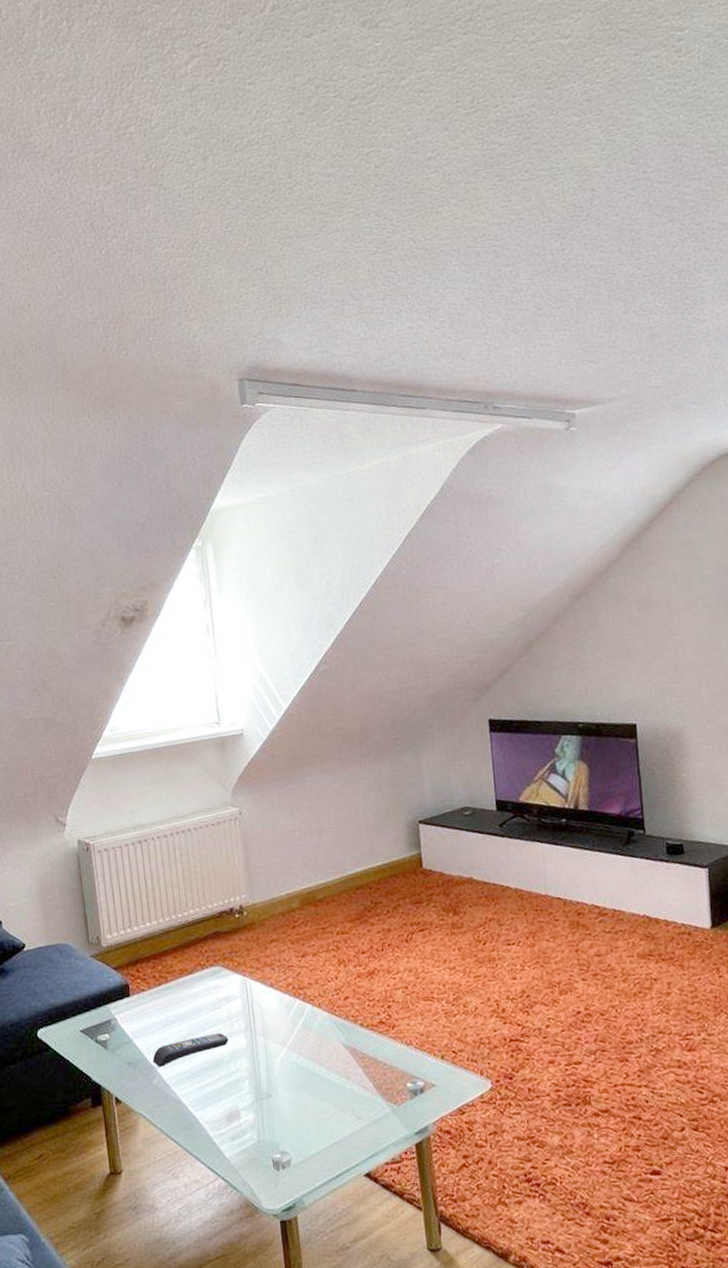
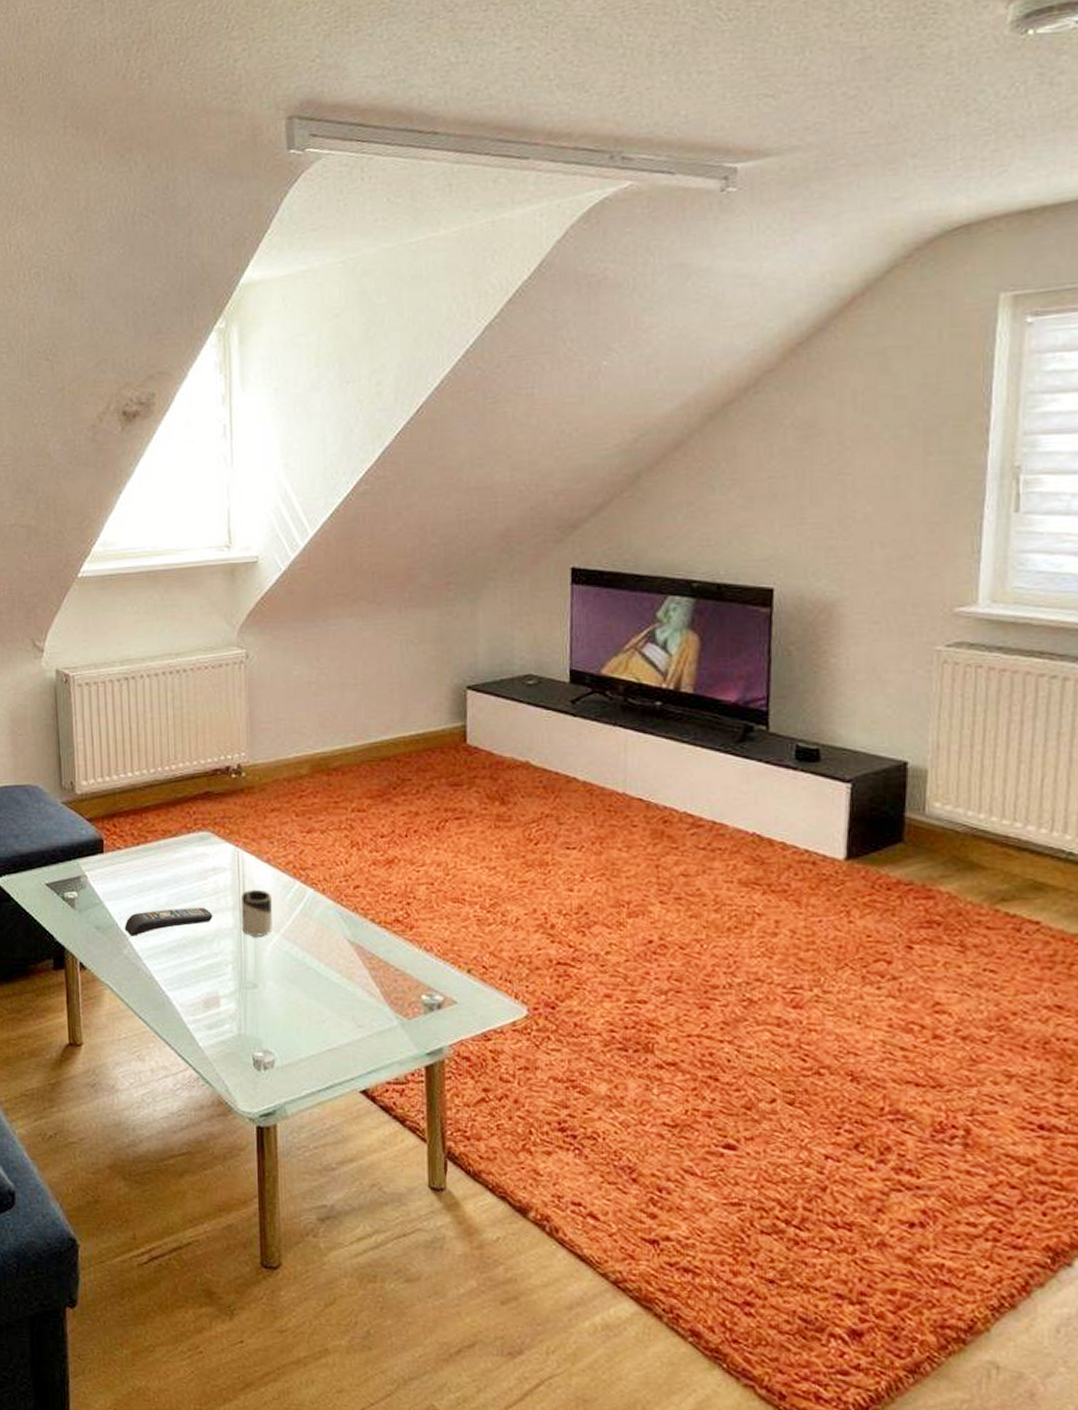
cup: none [251,1011,280,1053] -> present [240,890,272,936]

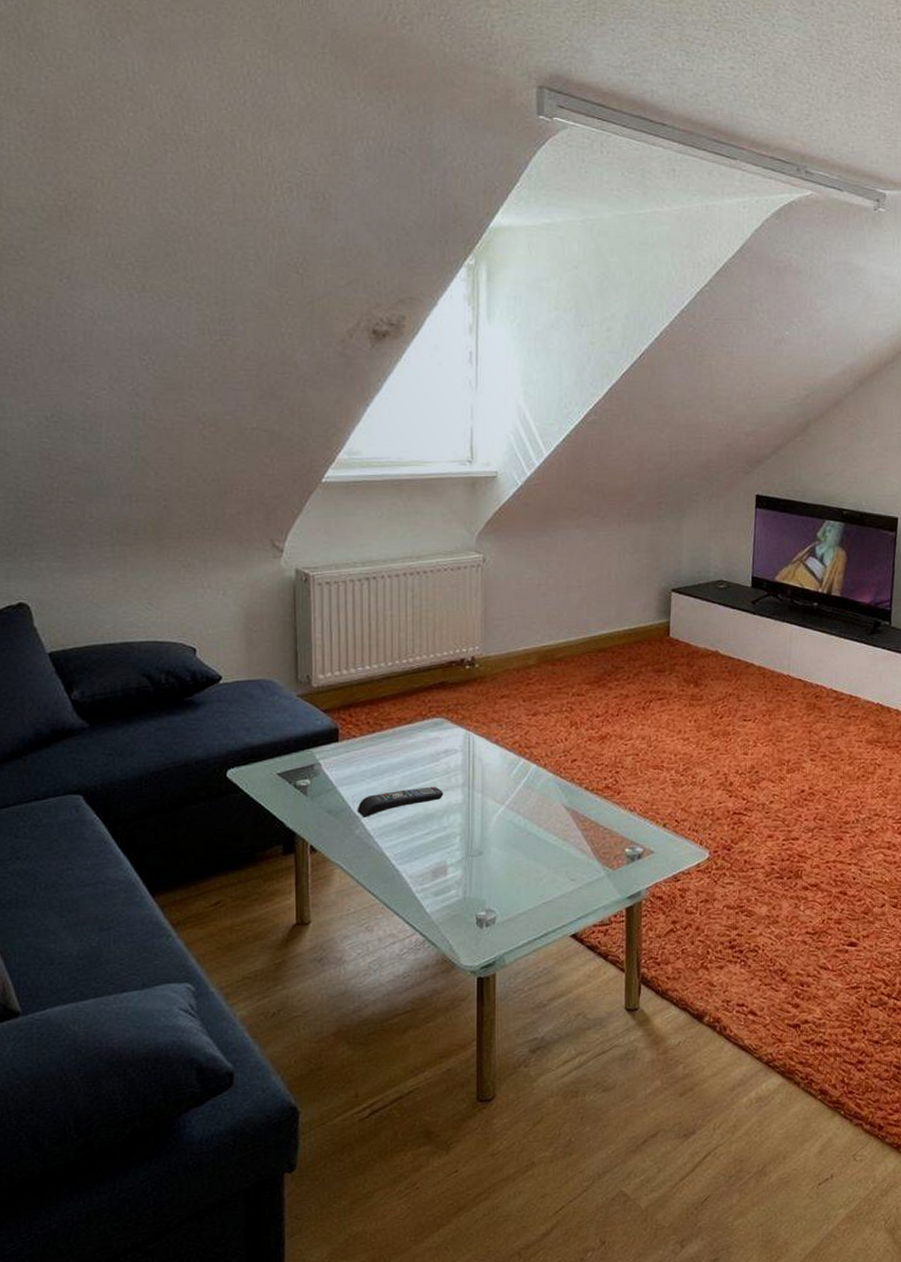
cup: present [240,890,272,936] -> none [470,768,498,809]

